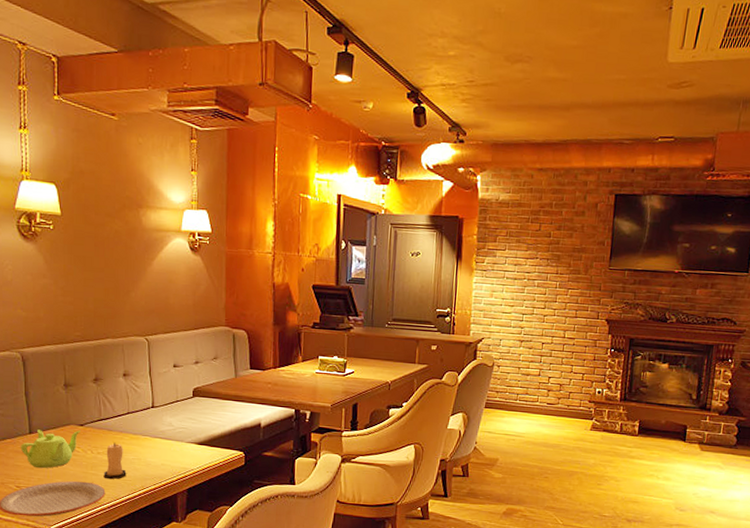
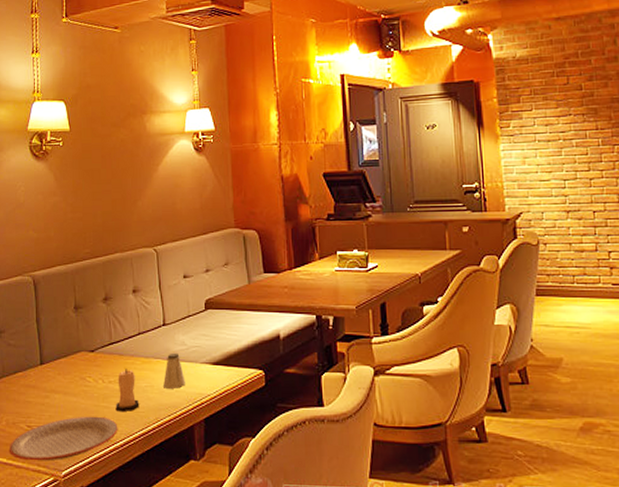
teapot: present [20,429,80,469] -> none [31,357,91,404]
saltshaker: none [150,432,171,463] -> present [163,352,185,389]

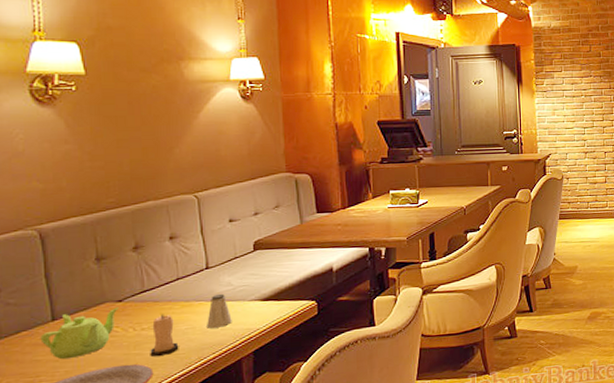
teapot: none [31,357,91,404] -> present [40,307,119,360]

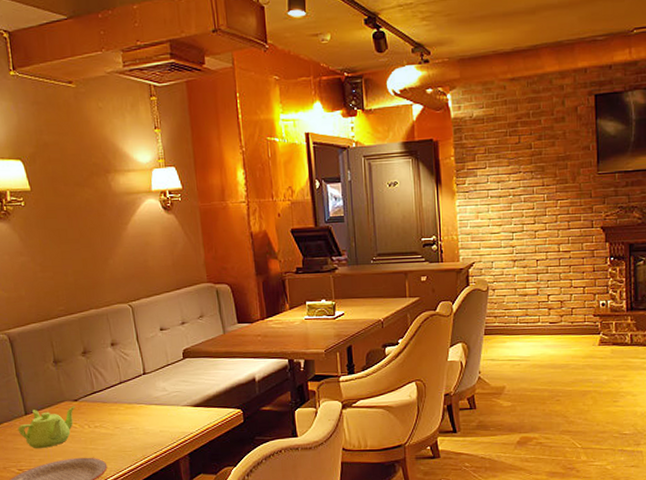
candle: present [150,314,179,357] -> none [103,414,126,453]
saltshaker: present [207,293,232,329] -> none [147,398,169,430]

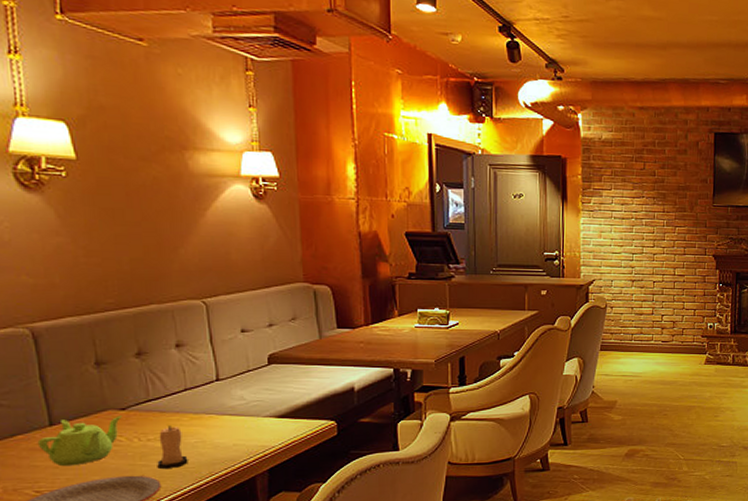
candle: none [103,414,126,453] -> present [157,425,188,470]

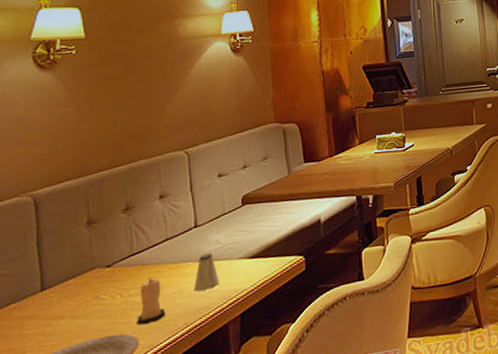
teapot: present [37,415,122,467] -> none [28,273,107,333]
saltshaker: none [218,407,245,443] -> present [194,252,219,291]

